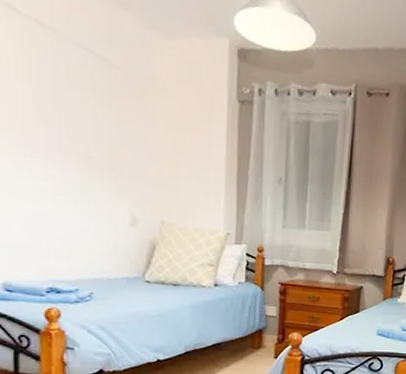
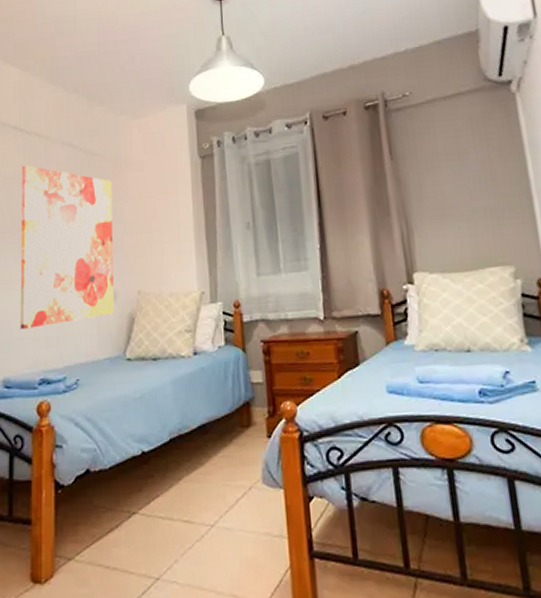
wall art: none [19,56,137,239] -> present [19,165,114,329]

